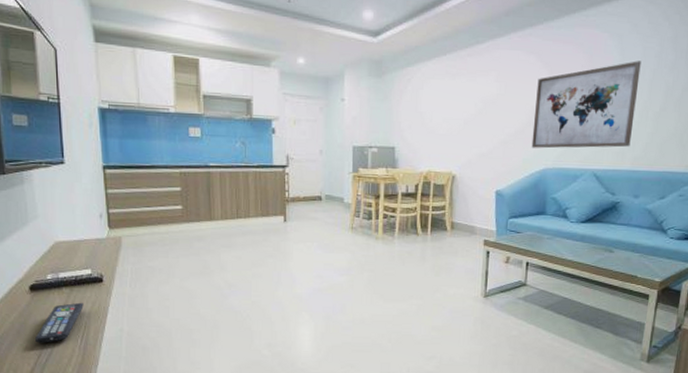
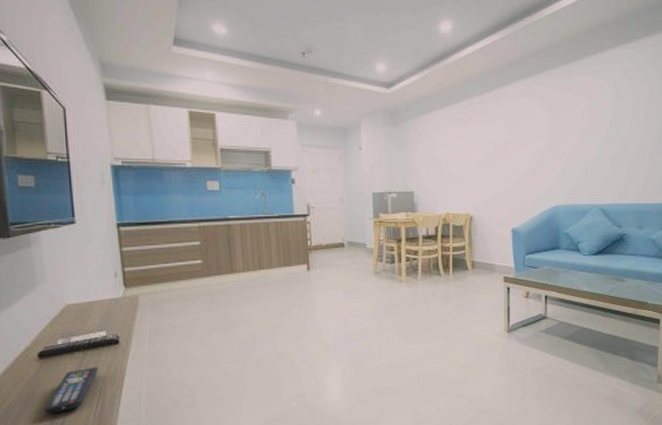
wall art: present [531,61,641,149] -> none [542,104,635,187]

